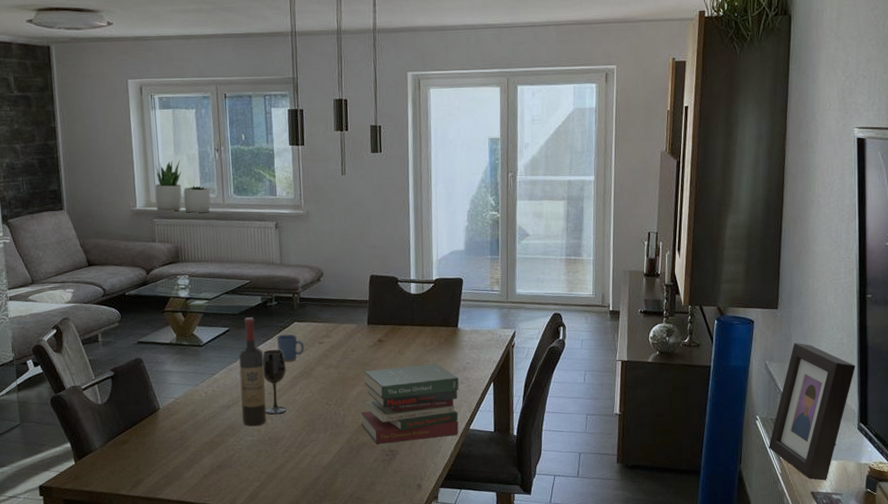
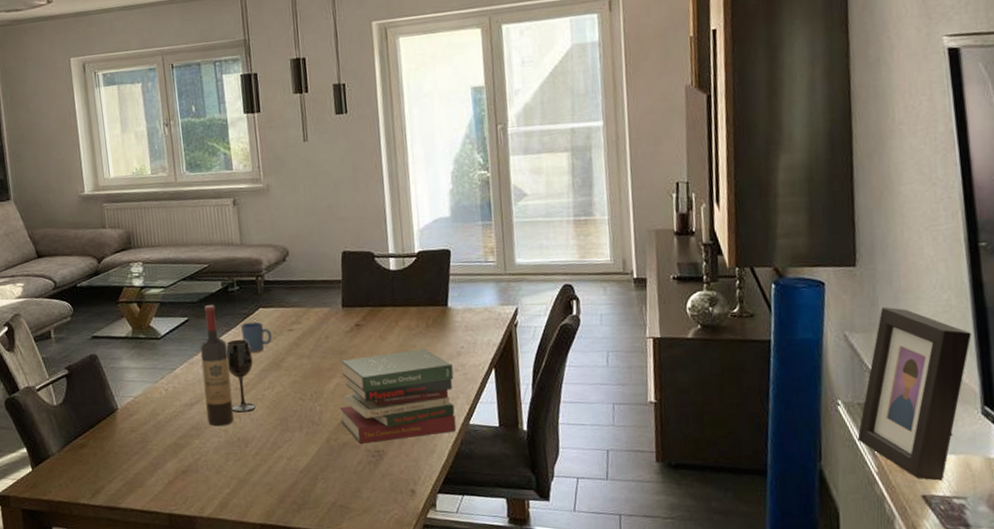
planter: present [154,160,182,212] -> none [102,138,132,195]
planter: present [183,185,211,214] -> none [132,165,162,195]

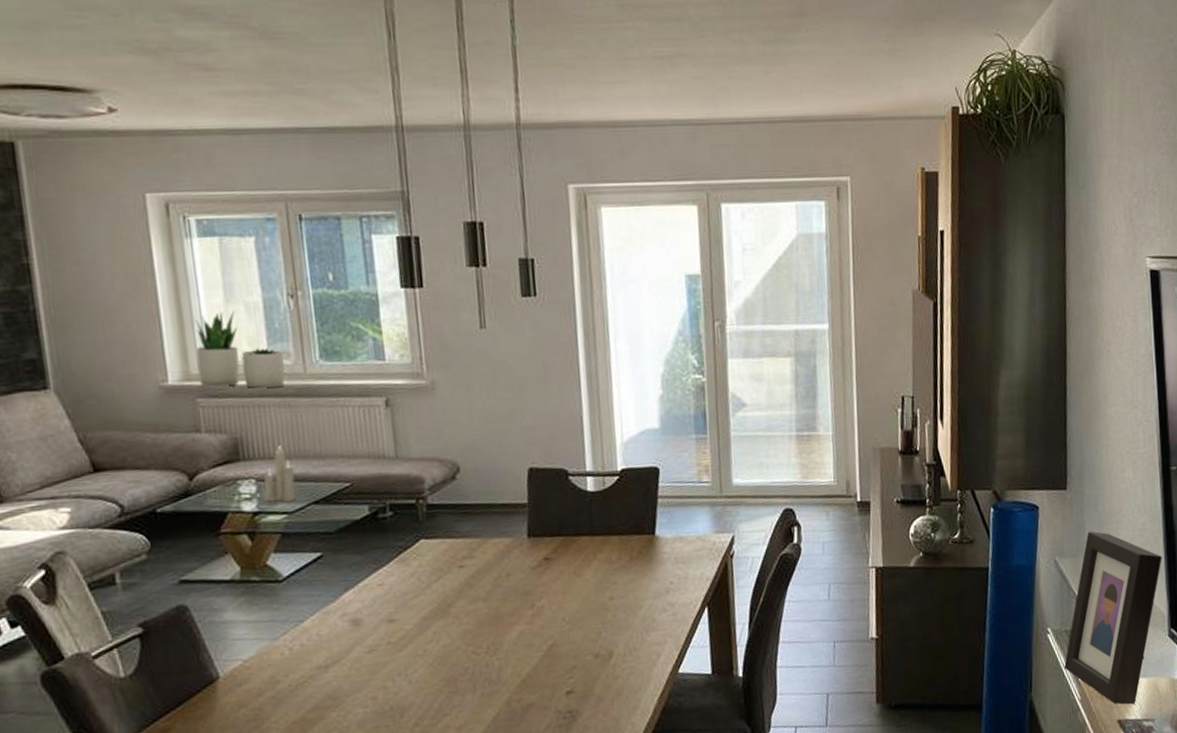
planter: none [102,138,132,195] -> present [195,311,240,388]
planter: none [132,165,162,195] -> present [241,348,285,389]
candle: none [147,237,170,280] -> present [263,445,295,503]
wine bottle: present [199,305,235,426] -> none [338,535,386,693]
wine glass: present [226,339,256,413] -> none [375,579,415,674]
mug: present [241,321,273,353] -> none [396,556,438,597]
books: present [339,348,457,444] -> none [523,585,664,704]

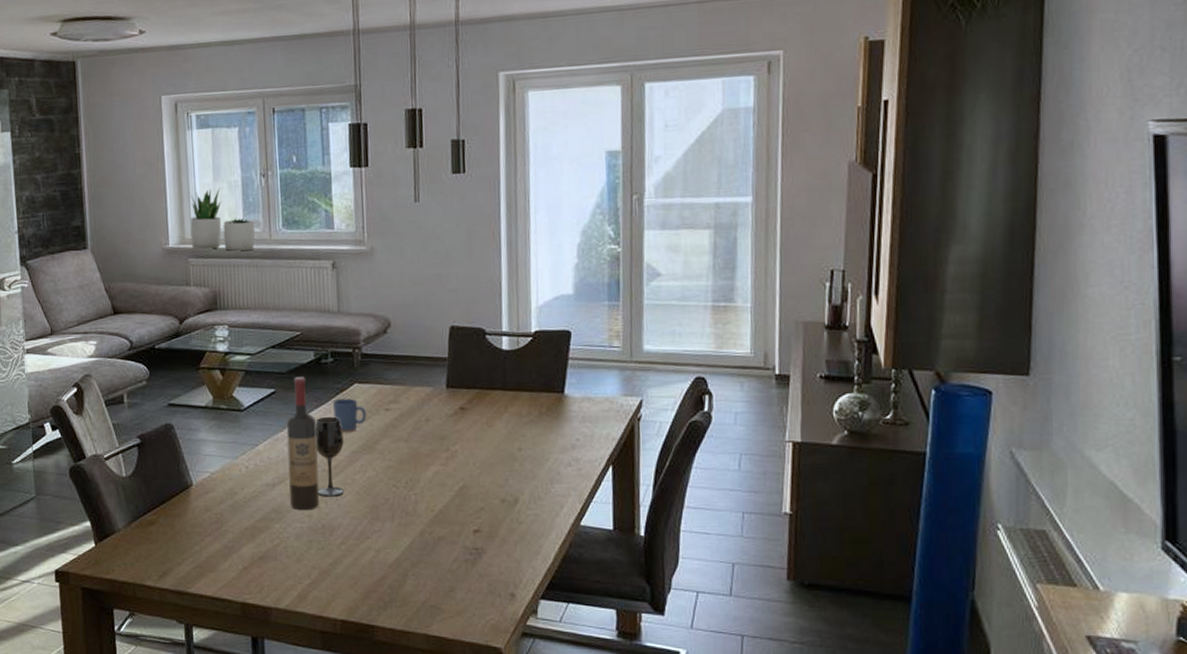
candle: present [263,445,295,503] -> none [233,298,258,347]
wine bottle: none [338,535,386,693] -> present [286,377,320,510]
wine glass: none [375,579,415,674] -> present [315,416,344,497]
mug: none [396,556,438,597] -> present [333,398,367,432]
picture frame: present [1064,531,1162,705] -> none [1017,422,1156,621]

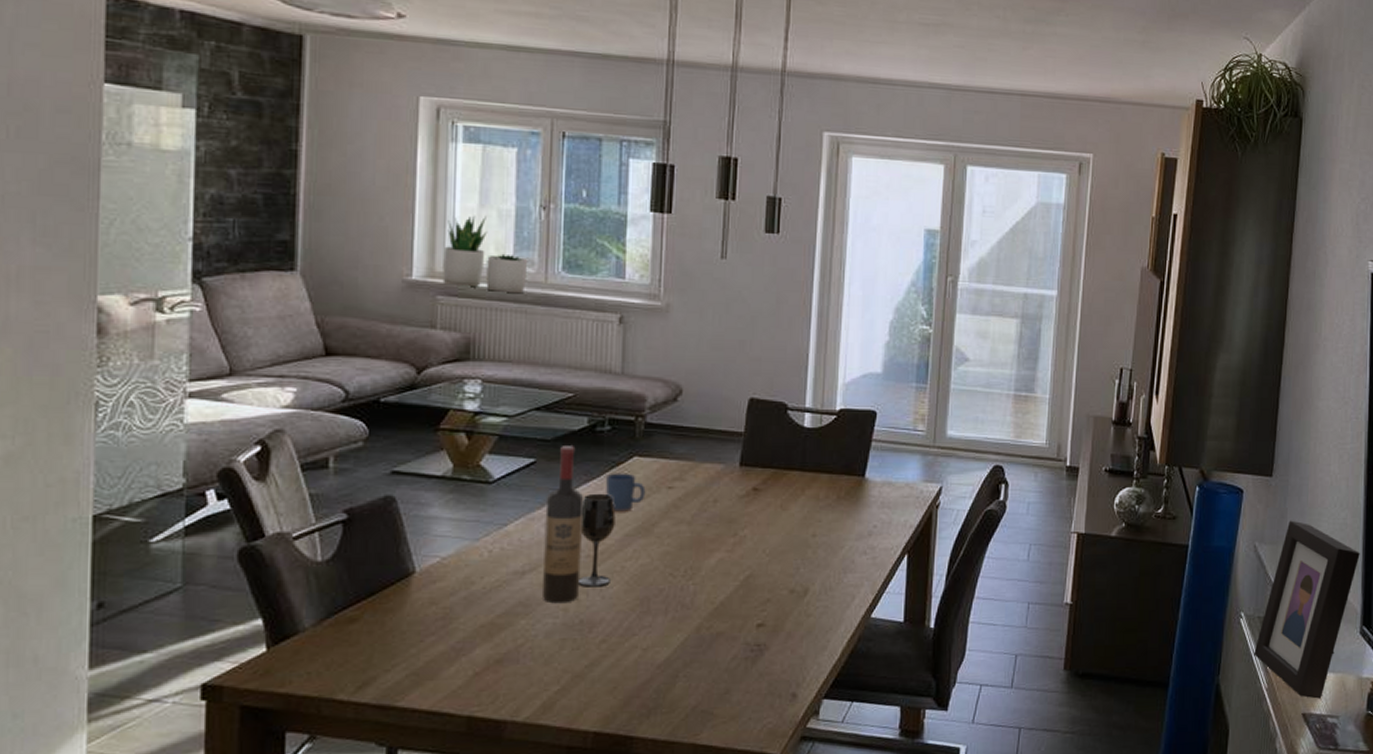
picture frame: none [1017,422,1156,621] -> present [1254,520,1360,699]

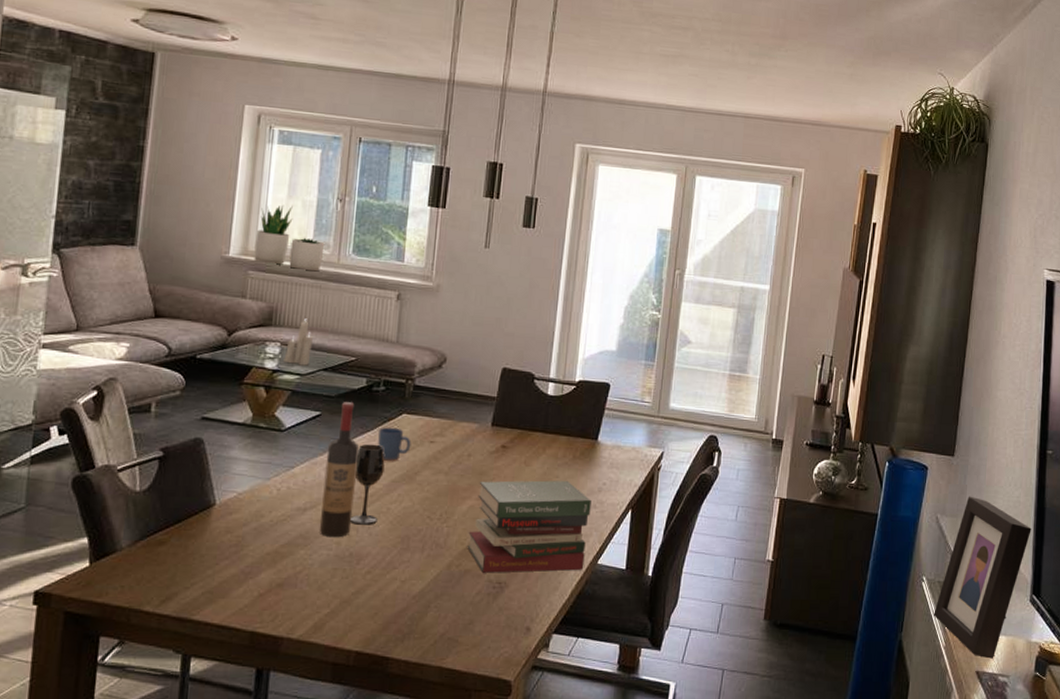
candle: none [486,350,520,407] -> present [283,318,313,367]
books: none [718,524,861,635] -> present [467,480,591,573]

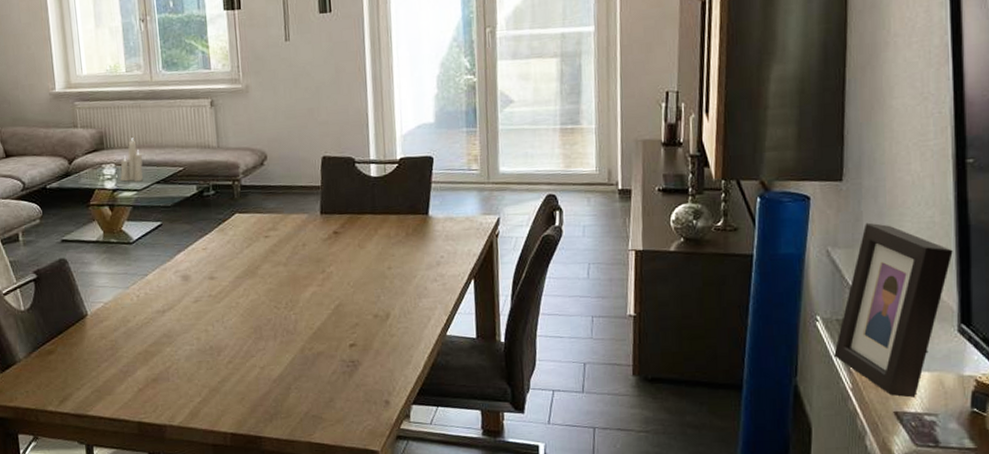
planter: present [254,204,293,265] -> none [74,34,105,93]
planter: present [289,237,325,272] -> none [106,62,137,94]
wine bottle: present [319,402,360,537] -> none [173,209,207,333]
wine glass: present [350,444,385,525] -> none [200,245,229,320]
mug: present [378,427,411,461] -> none [216,227,248,259]
books: present [467,480,591,573] -> none [315,257,433,354]

